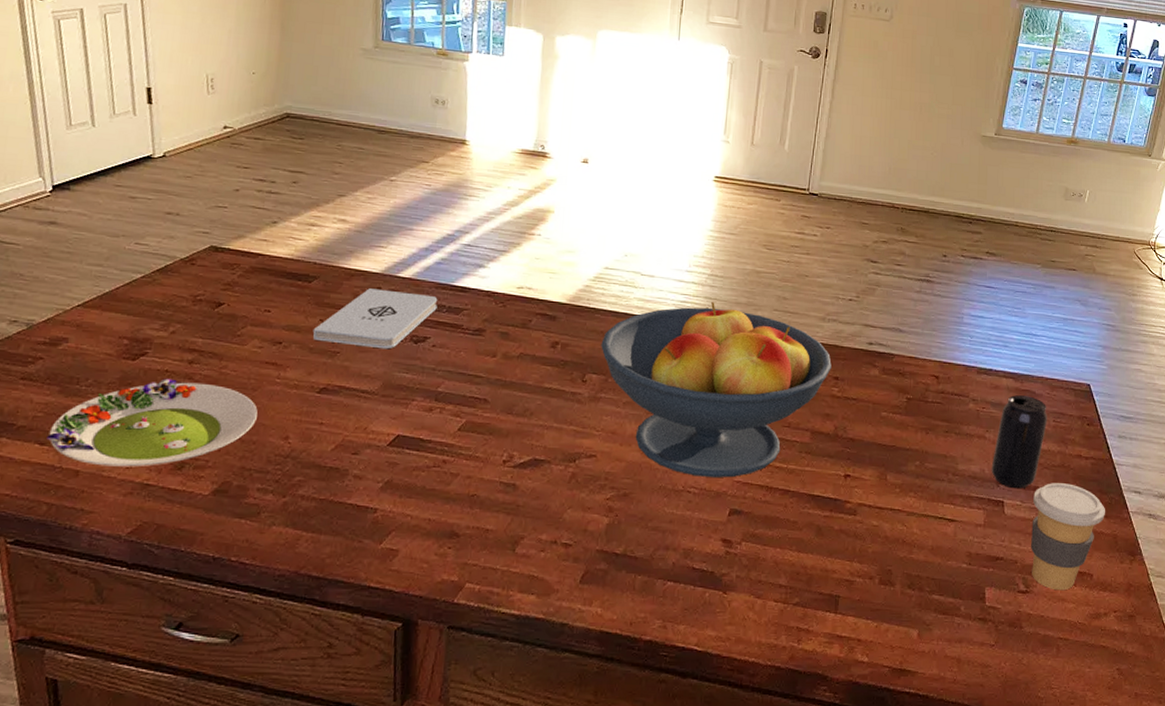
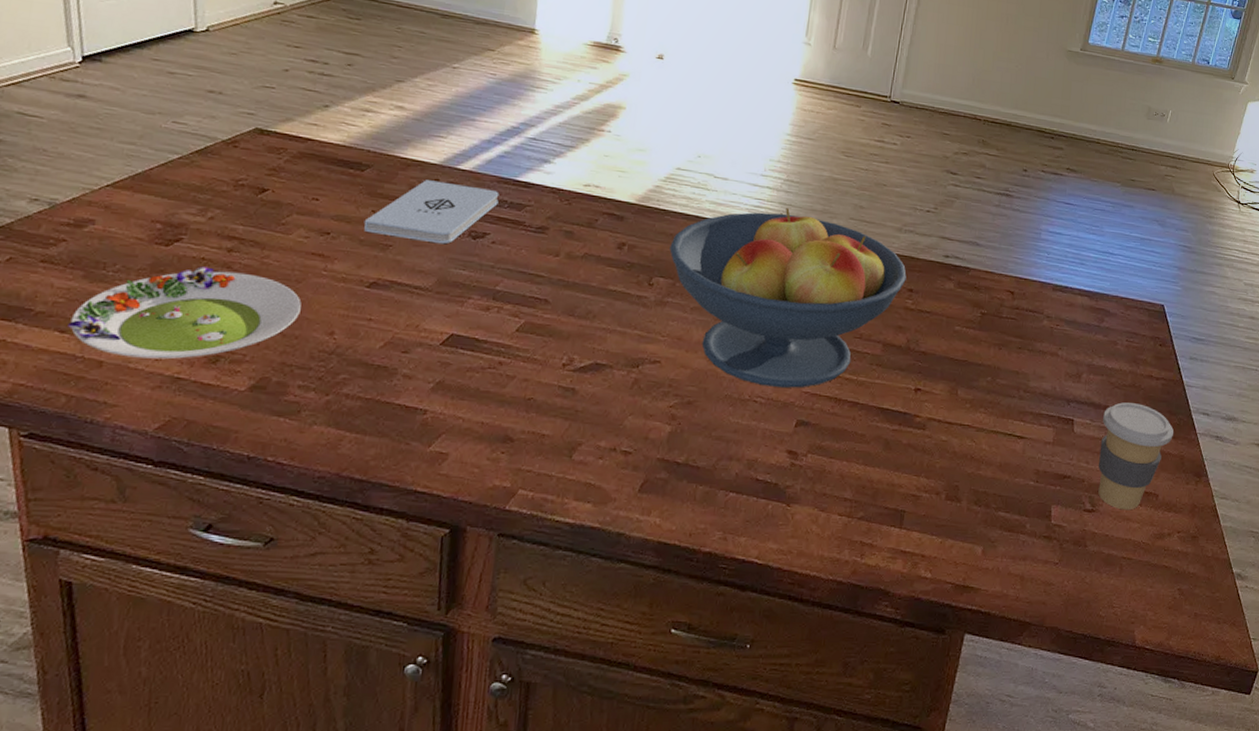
beverage can: present [991,395,1047,489] -> none [1062,313,1121,408]

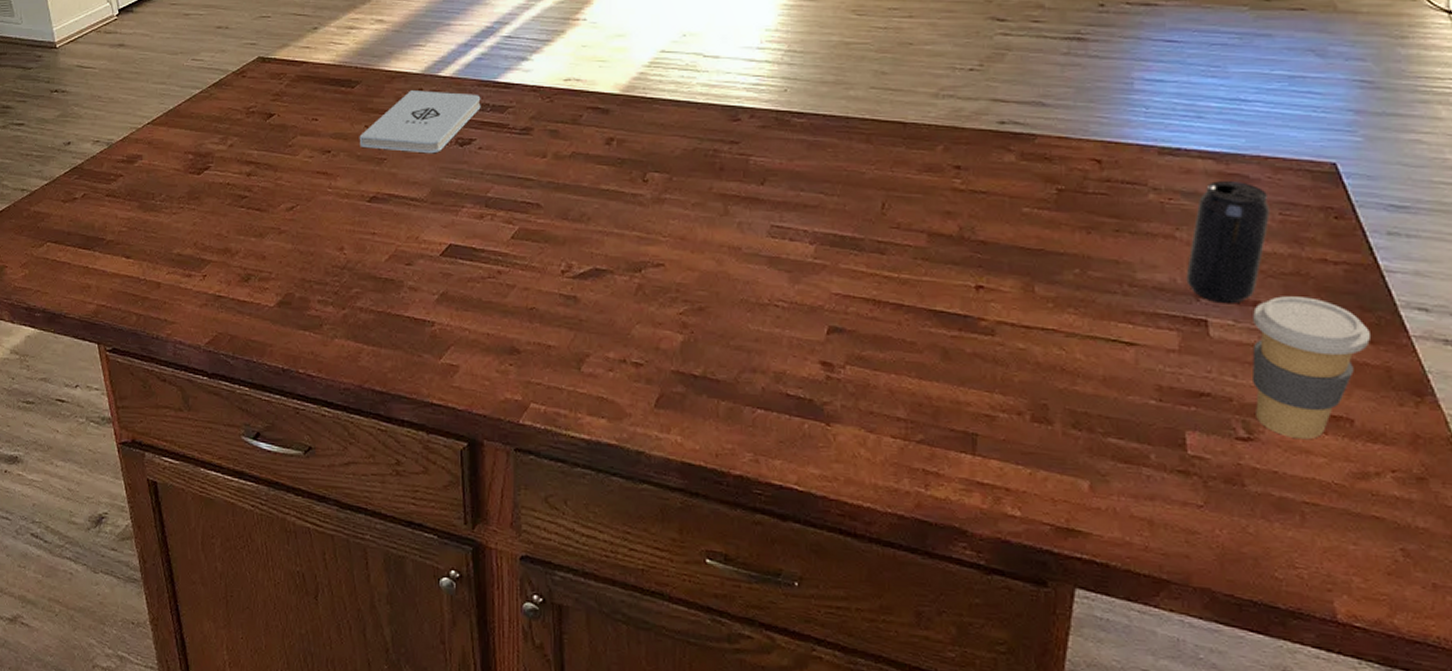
salad plate: present [68,266,302,359] -> none [131,191,313,279]
fruit bowl: present [669,207,907,388] -> none [662,81,950,289]
beverage can: none [1062,313,1121,408] -> present [1186,181,1269,304]

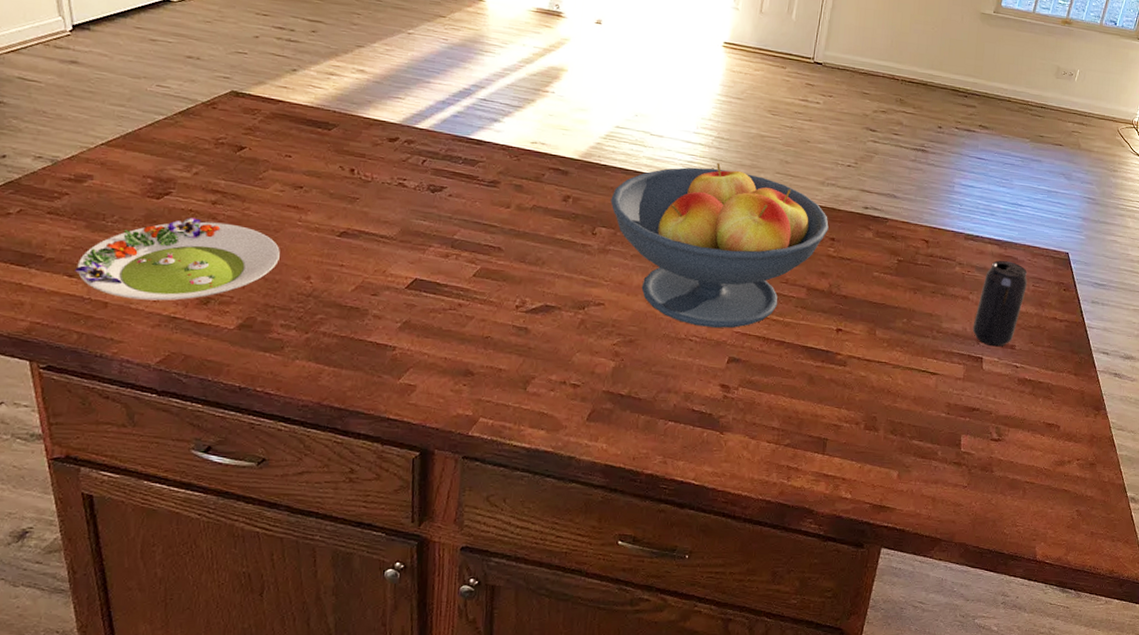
salad plate: none [131,191,313,279] -> present [75,217,280,301]
notepad: present [359,90,481,154] -> none [333,138,454,197]
fruit bowl: none [662,81,950,289] -> present [610,162,829,328]
coffee cup: present [1252,296,1370,440] -> none [1004,342,1075,440]

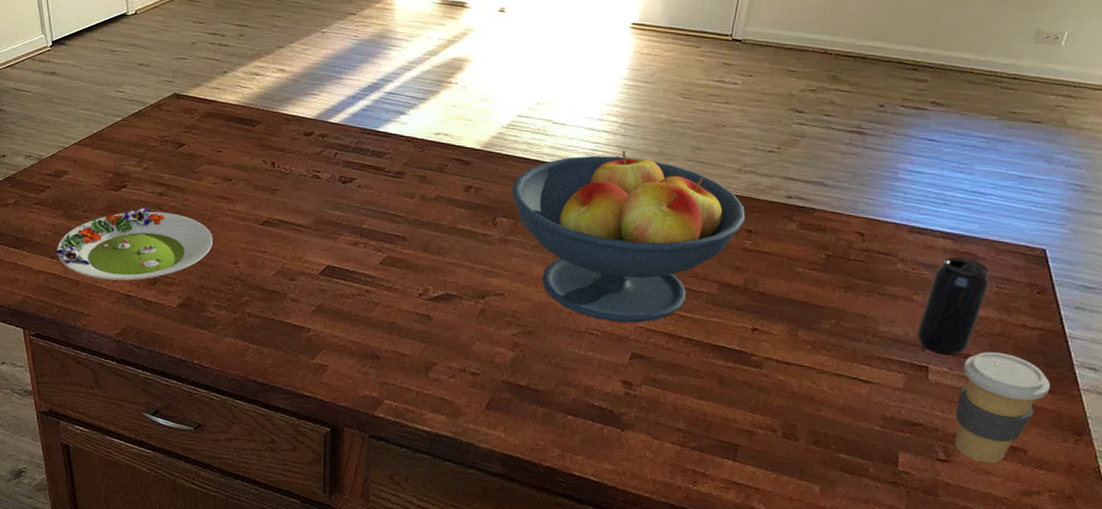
coffee cup: none [1004,342,1075,440] -> present [954,351,1050,464]

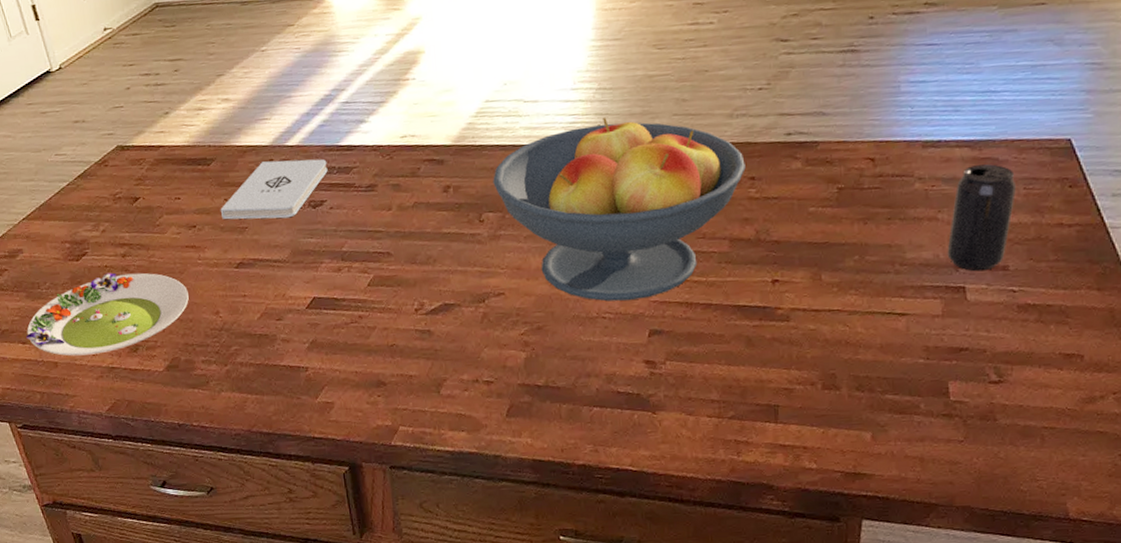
notepad: none [257,133,363,188] -> present [220,158,328,220]
coffee cup: present [954,351,1050,464] -> none [1002,257,1097,377]

